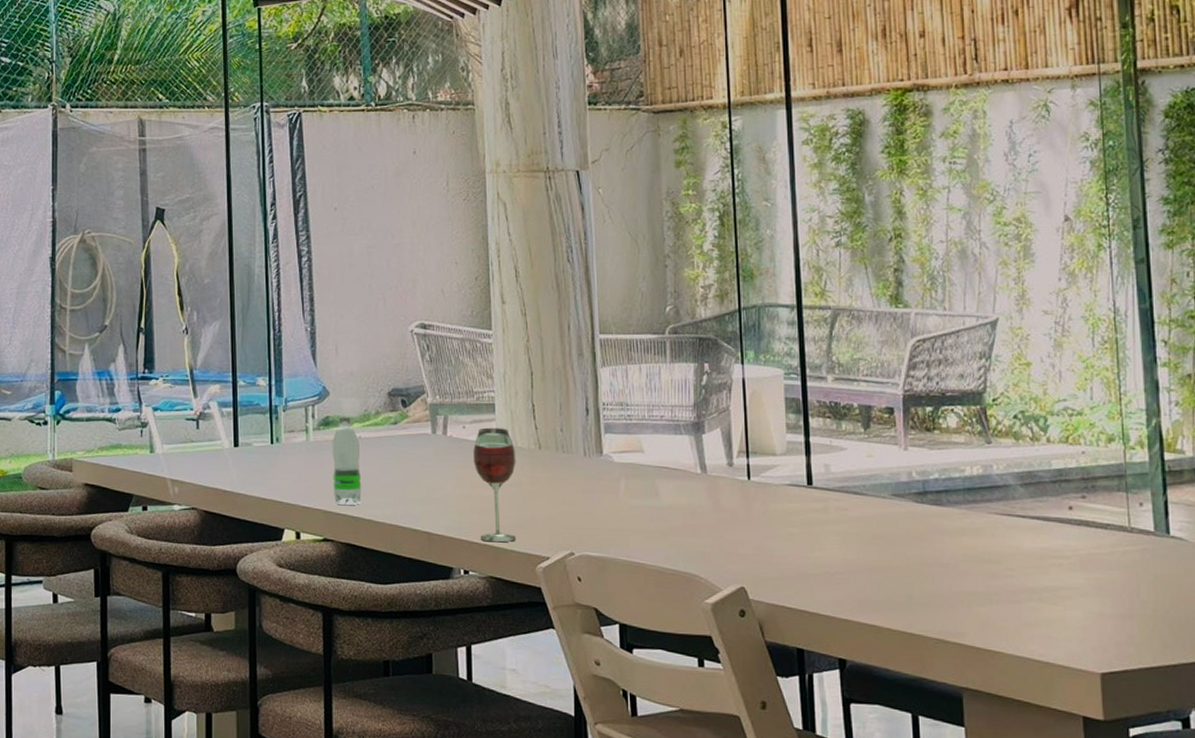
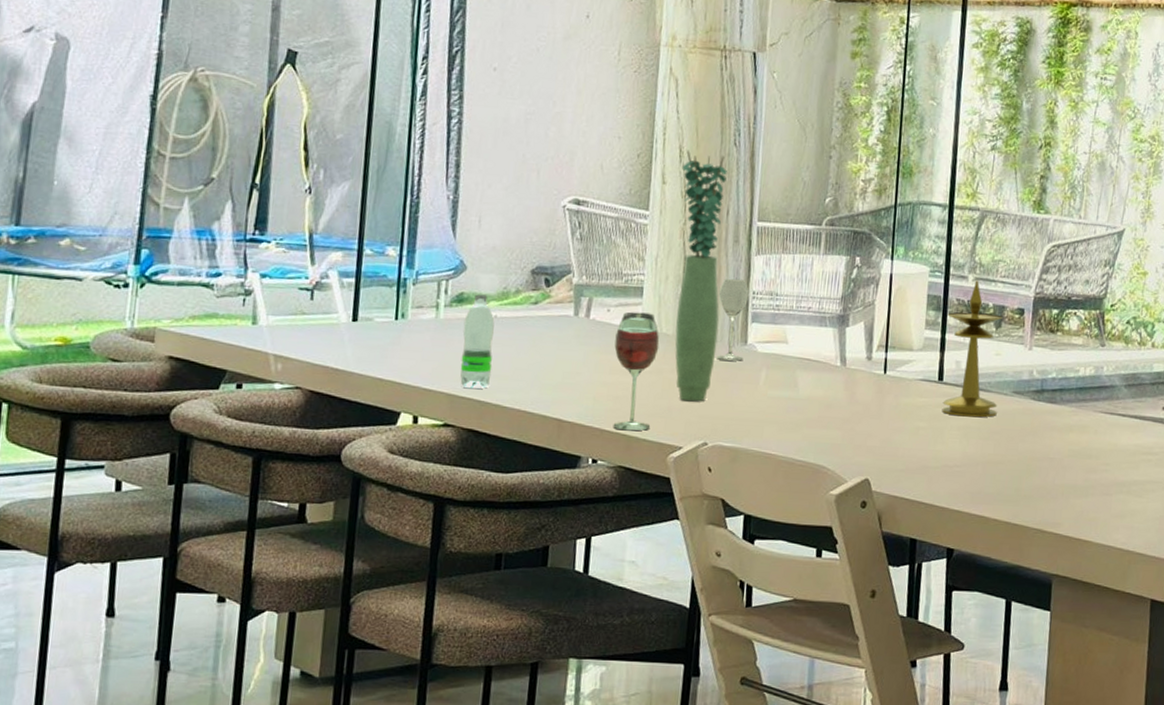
vase: none [519,269,573,513] -> present [675,150,727,402]
wineglass: none [568,391,601,472] -> present [717,278,749,361]
candlestick: none [809,381,877,522] -> present [942,280,1003,418]

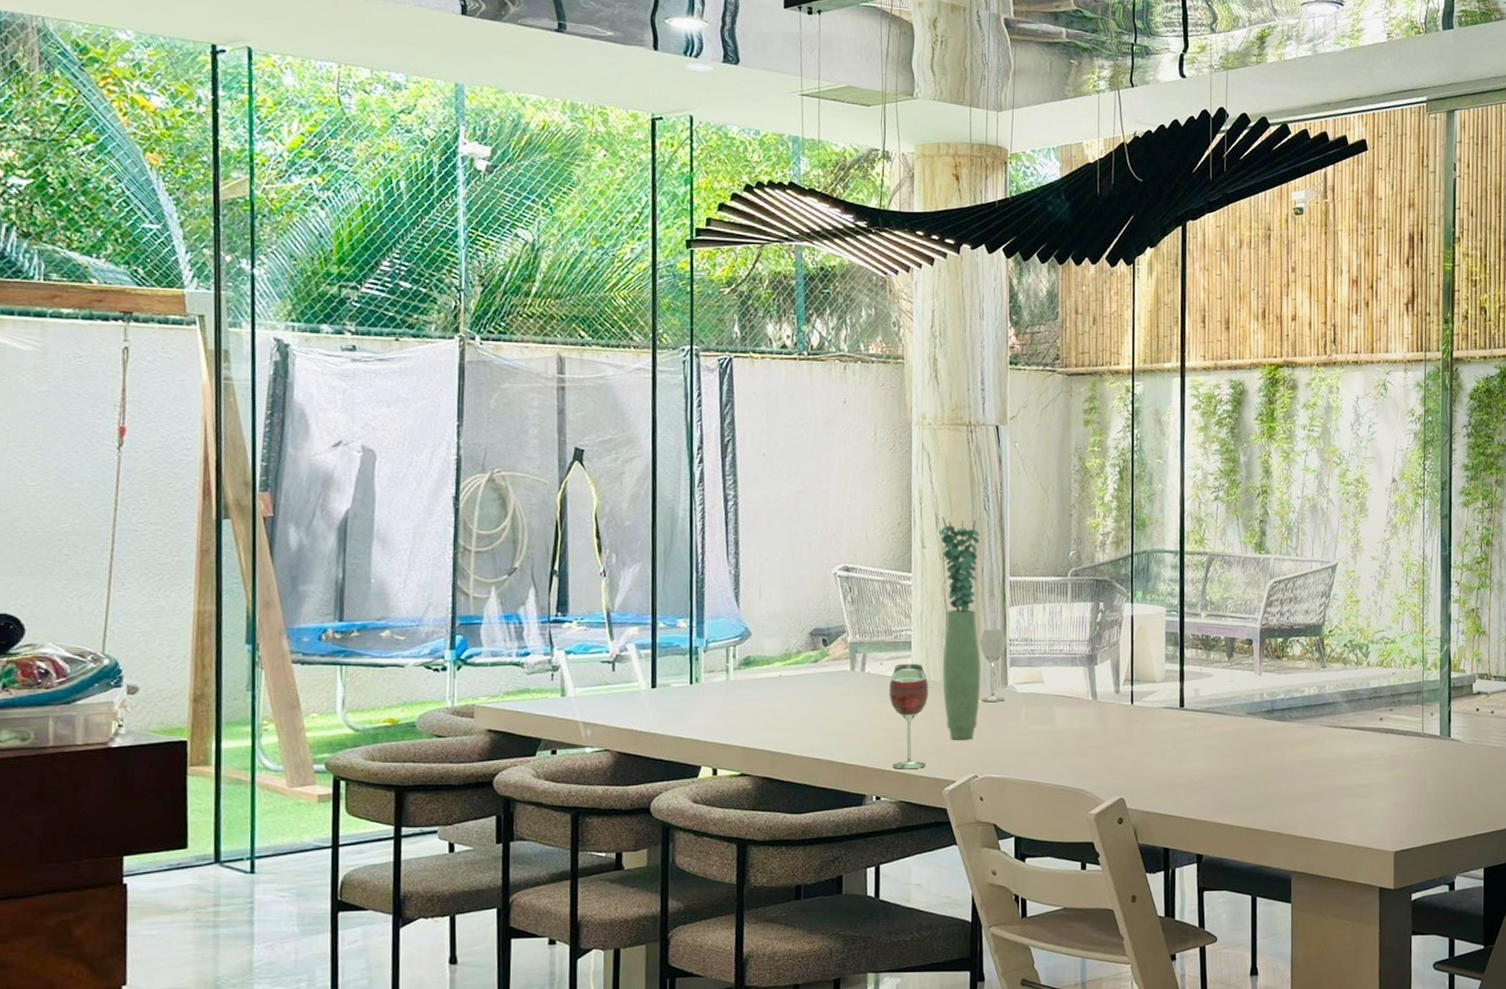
bottle: present [460,294,495,389] -> none [752,657,781,742]
candlestick: present [942,280,1003,418] -> none [1184,617,1234,738]

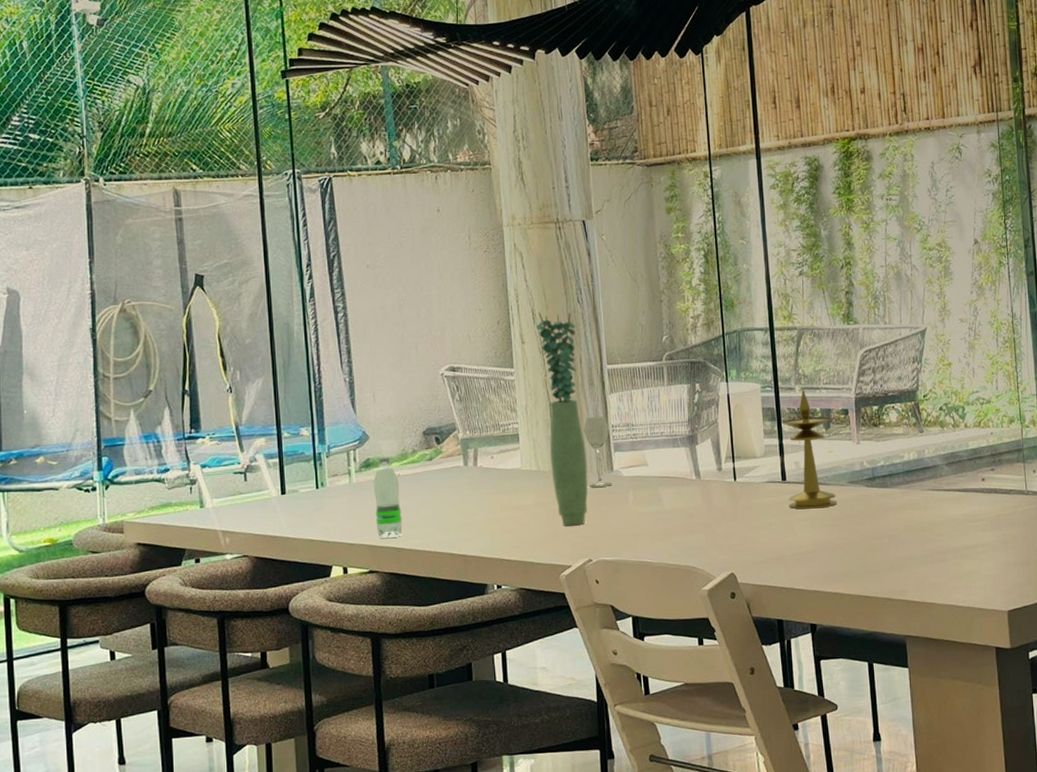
bottle: none [752,657,781,742] -> present [373,458,403,539]
wineglass: present [889,664,929,769] -> none [501,455,542,558]
candlestick: none [1184,617,1234,738] -> present [782,390,837,509]

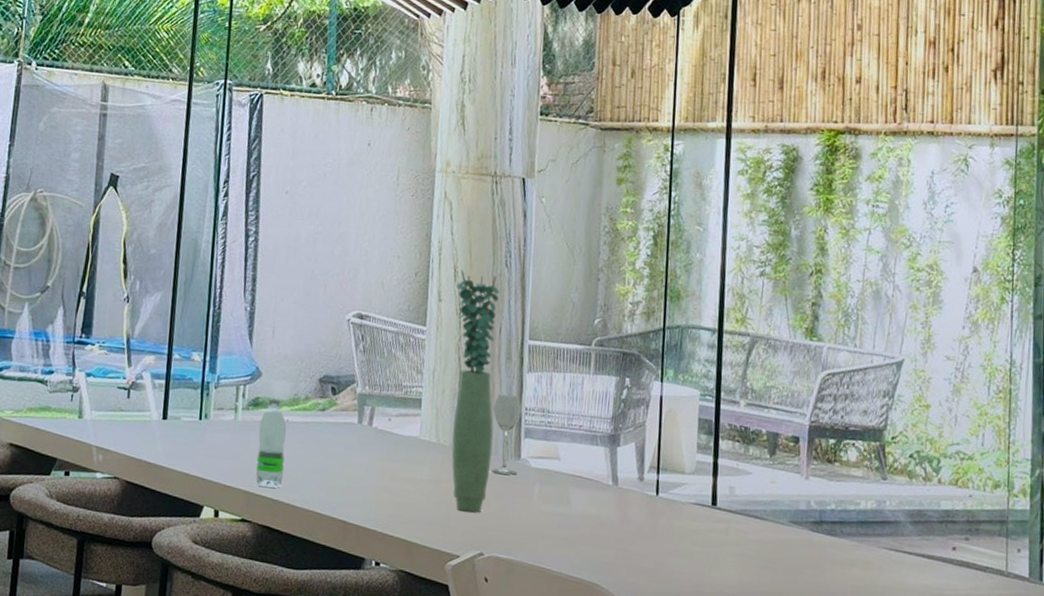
candlestick: present [782,390,837,509] -> none [716,406,777,546]

